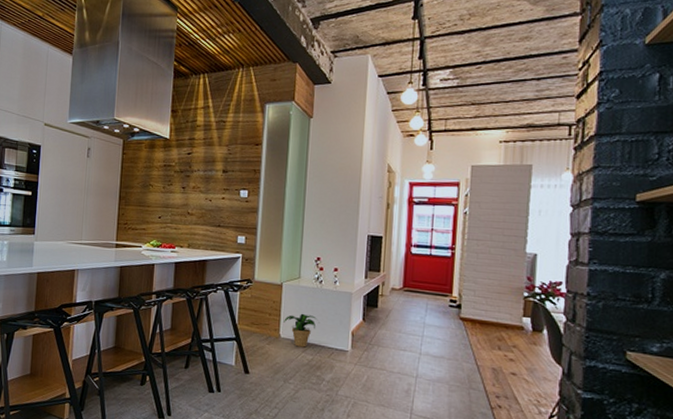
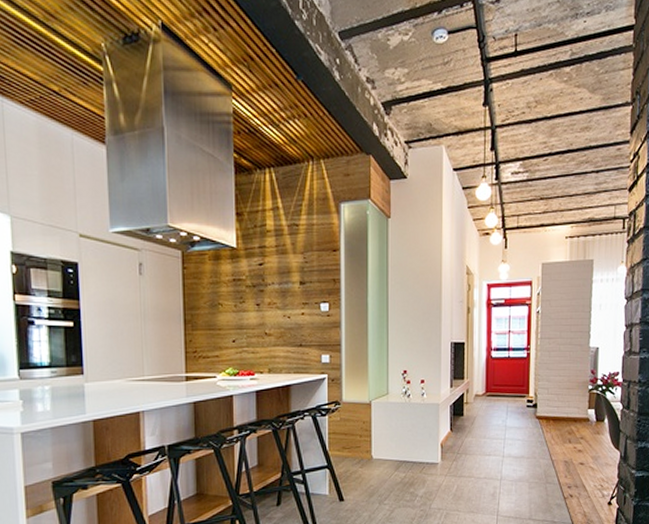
potted plant: present [284,313,319,348] -> none [375,430,410,466]

